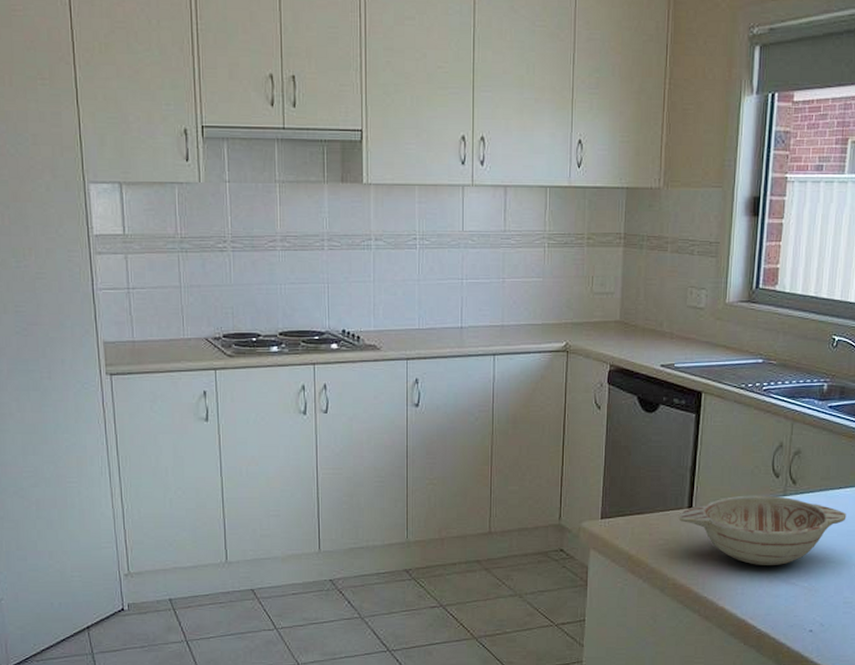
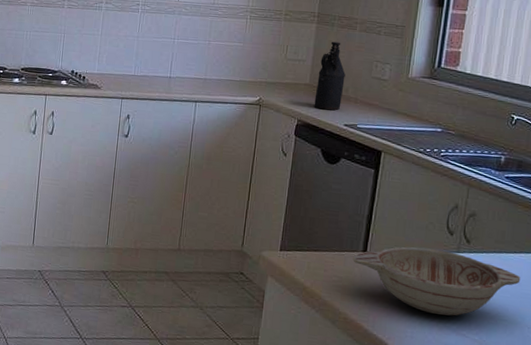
bottle: none [626,267,659,350] -> present [314,41,346,111]

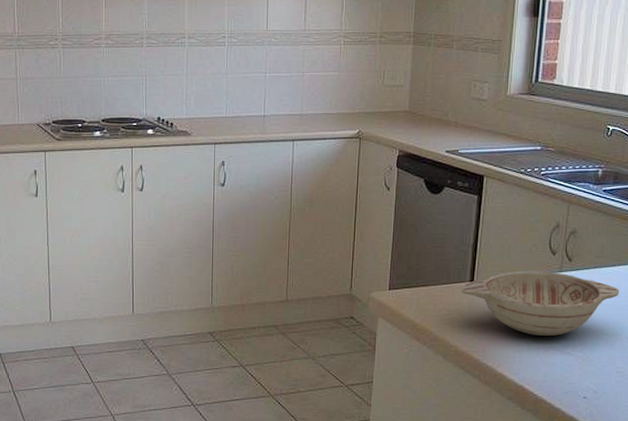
bottle: present [314,41,346,111] -> none [414,63,444,137]

